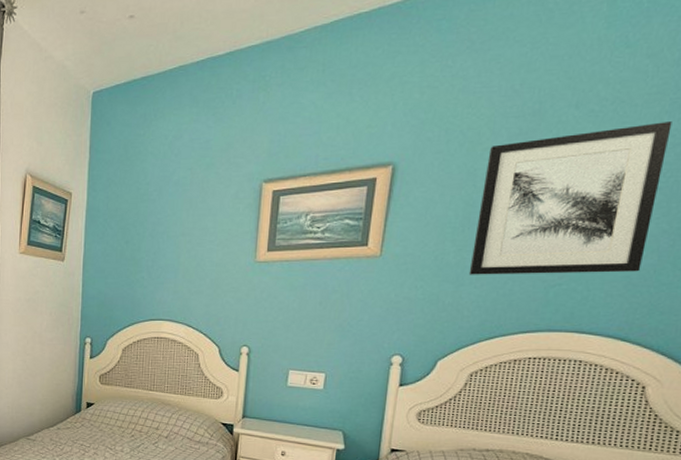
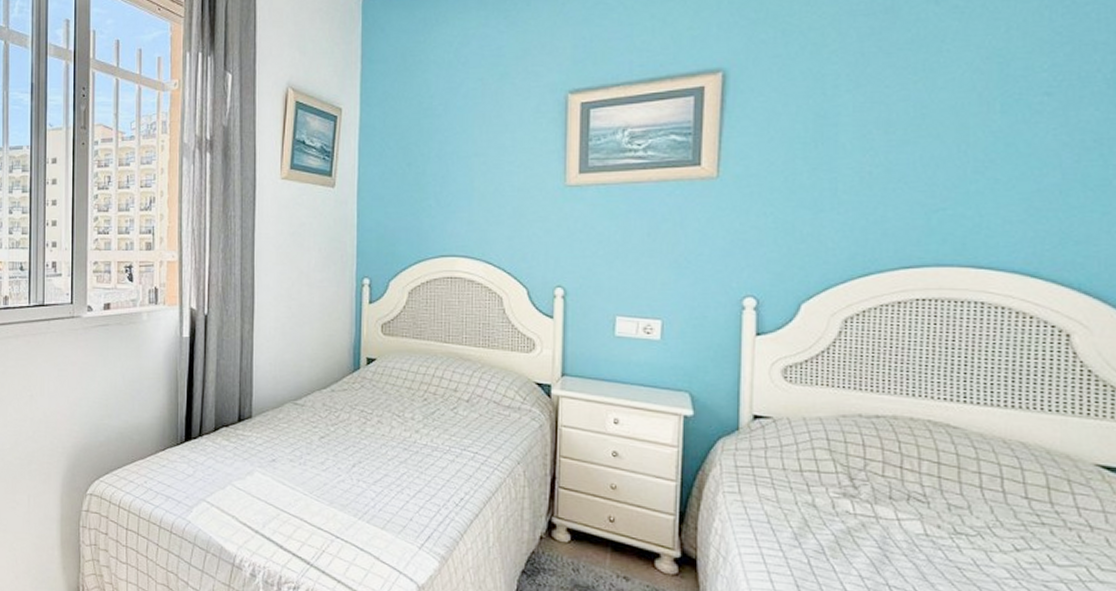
wall art: present [468,121,672,275] -> none [828,17,1055,199]

